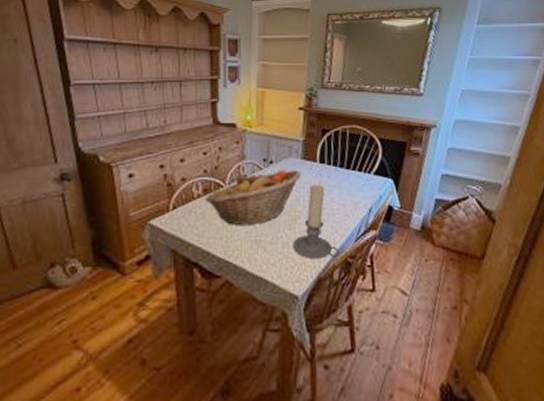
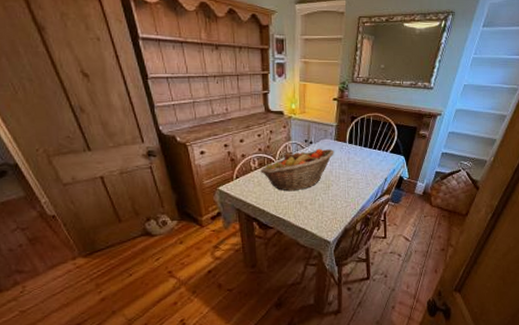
candle holder: present [292,184,340,260] -> none [326,160,362,216]

